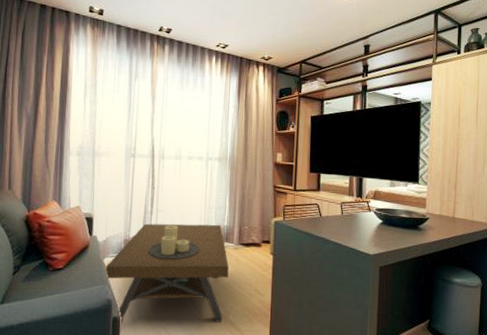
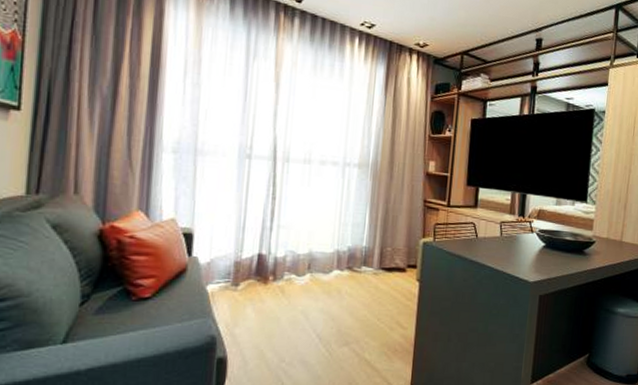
coffee table: present [105,223,229,324] -> none [208,242,366,365]

